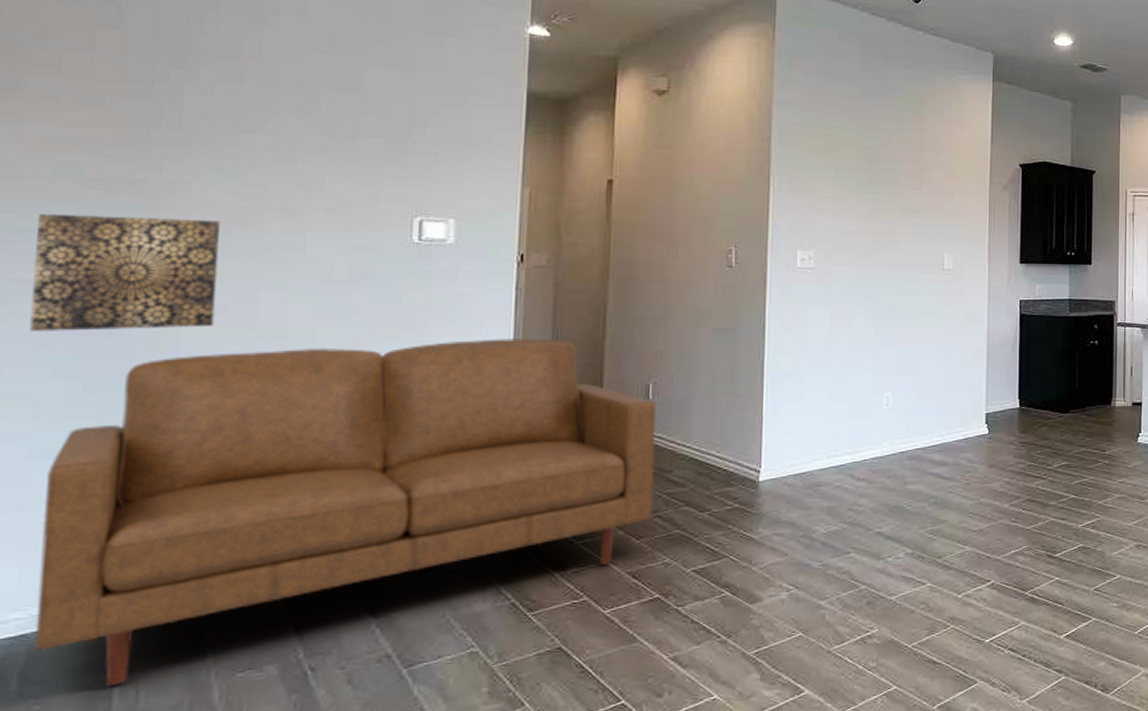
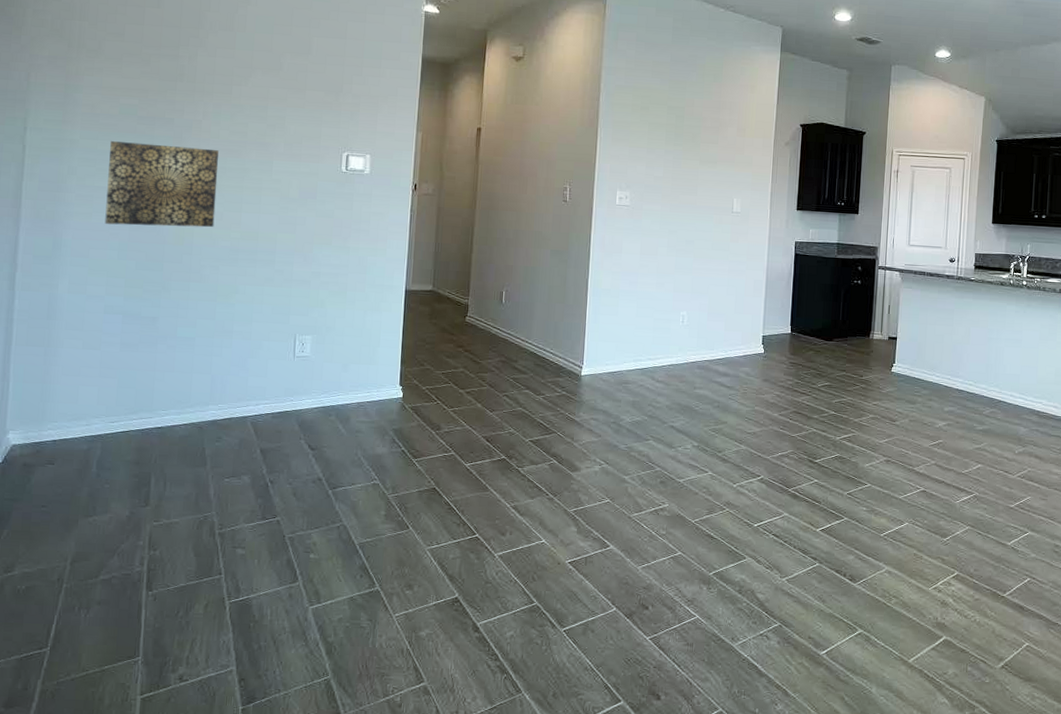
sofa: present [34,338,657,686] -> none [106,247,508,477]

